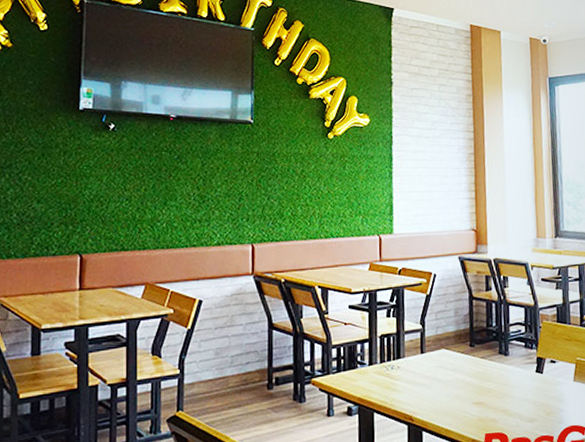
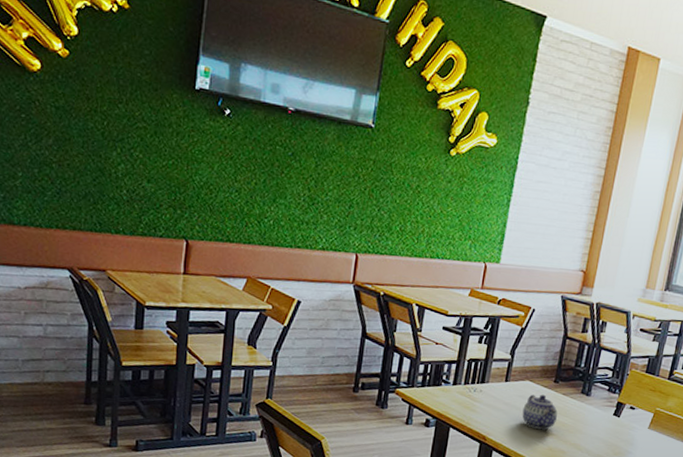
teapot: none [444,361,481,400] -> present [522,394,558,430]

